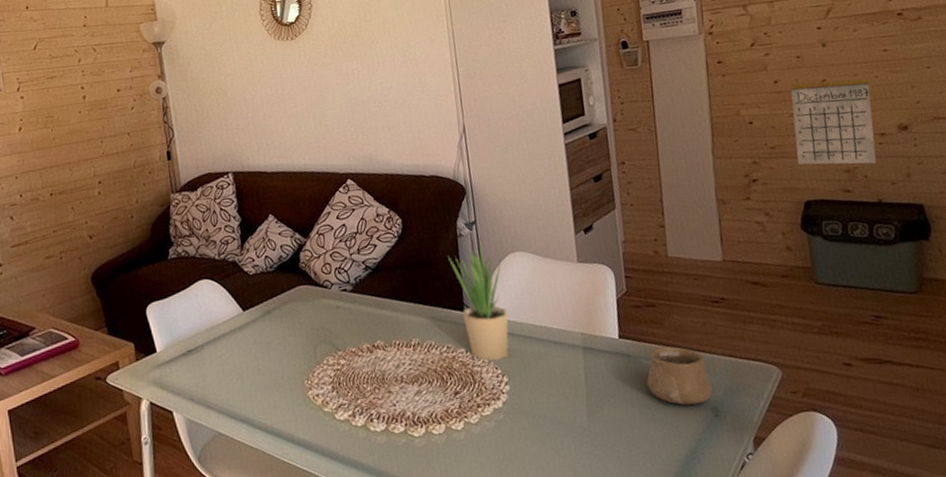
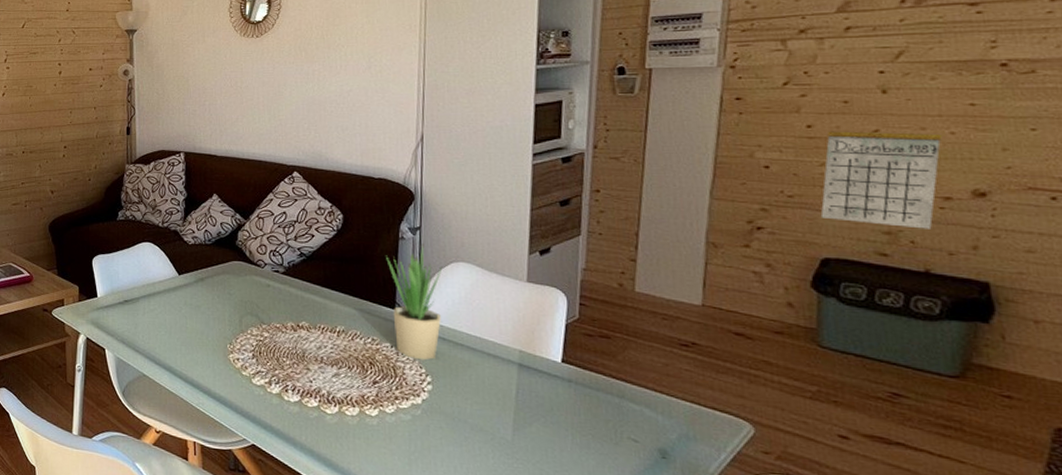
cup: present [647,346,712,406] -> none [587,379,663,443]

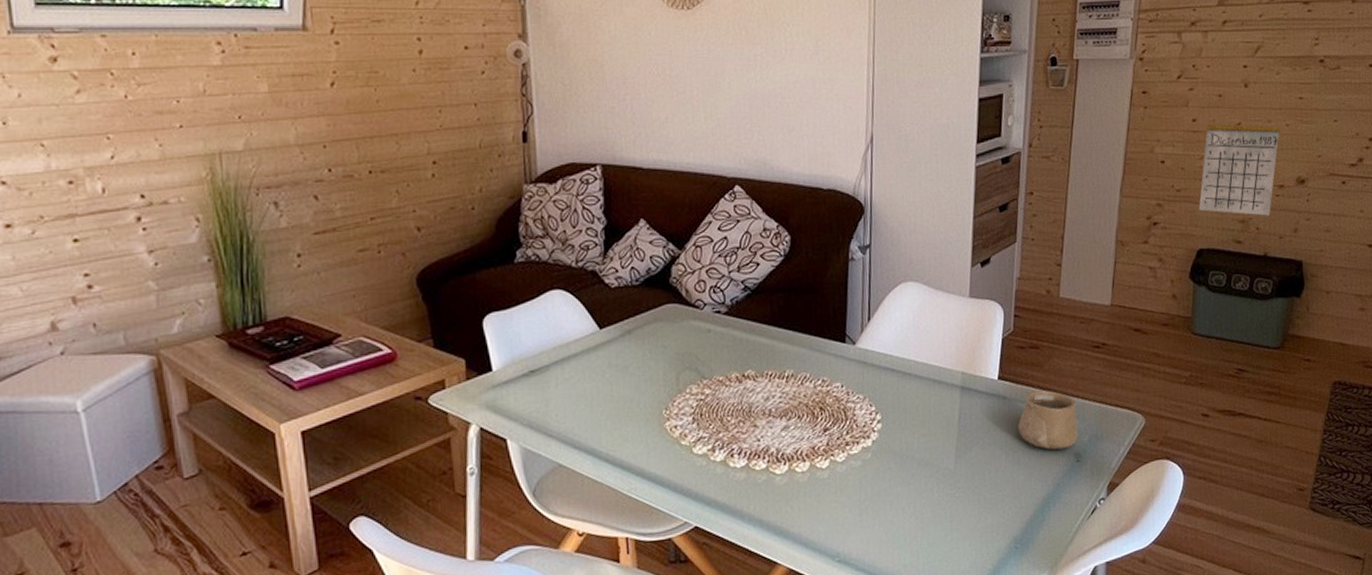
potted plant: present [386,243,443,361] -> none [836,263,892,397]
cup: none [587,379,663,443] -> present [1018,390,1078,450]

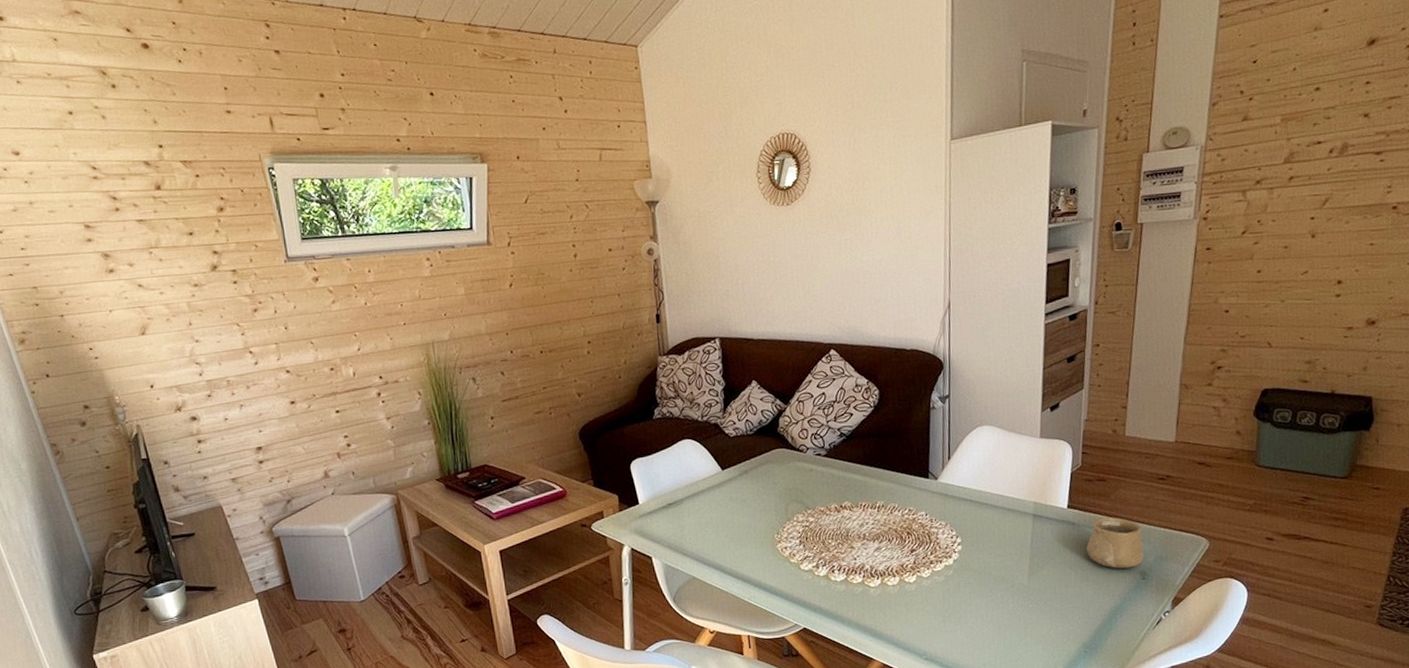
calendar: present [1198,107,1281,216] -> none [1263,256,1350,357]

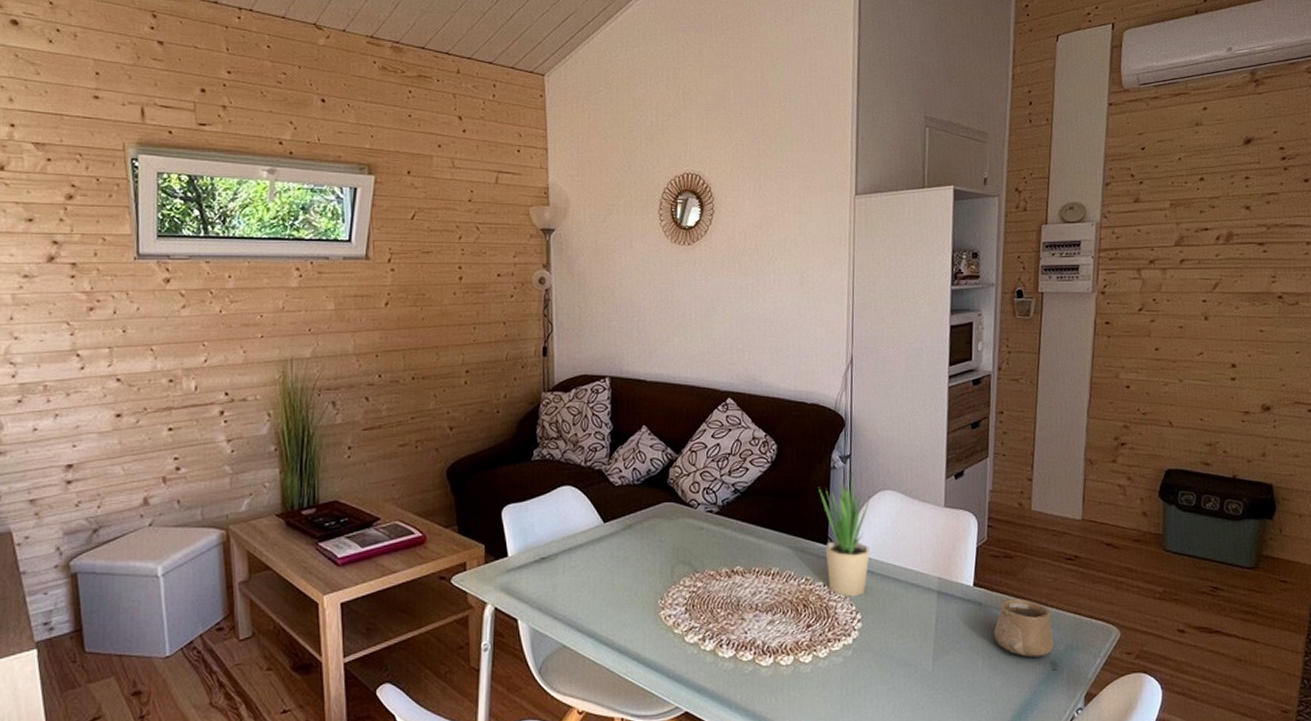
potted plant: none [919,411,969,524] -> present [819,472,871,597]

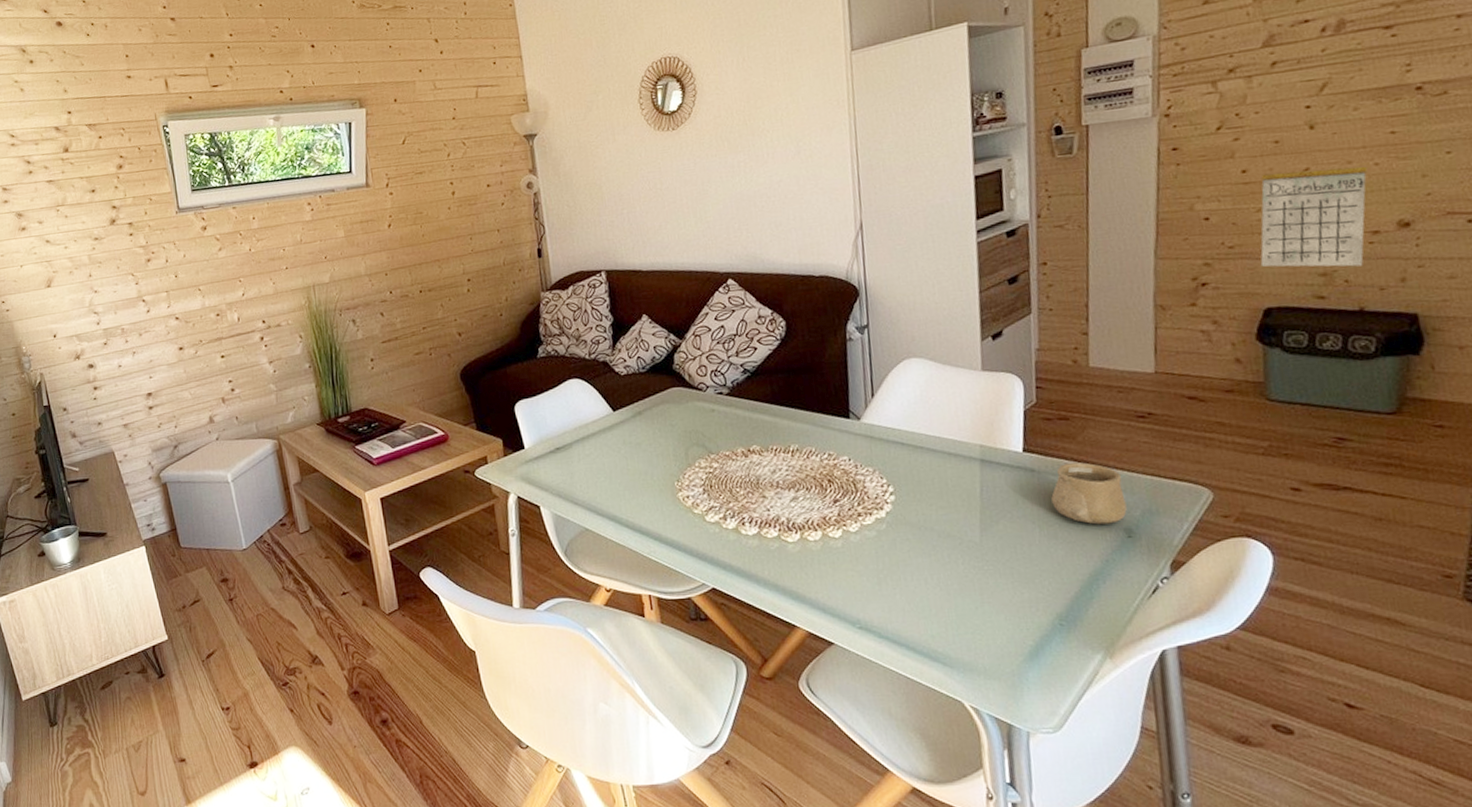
potted plant: present [819,472,871,597] -> none [835,342,899,470]
calendar: none [1165,338,1243,440] -> present [1260,149,1368,267]

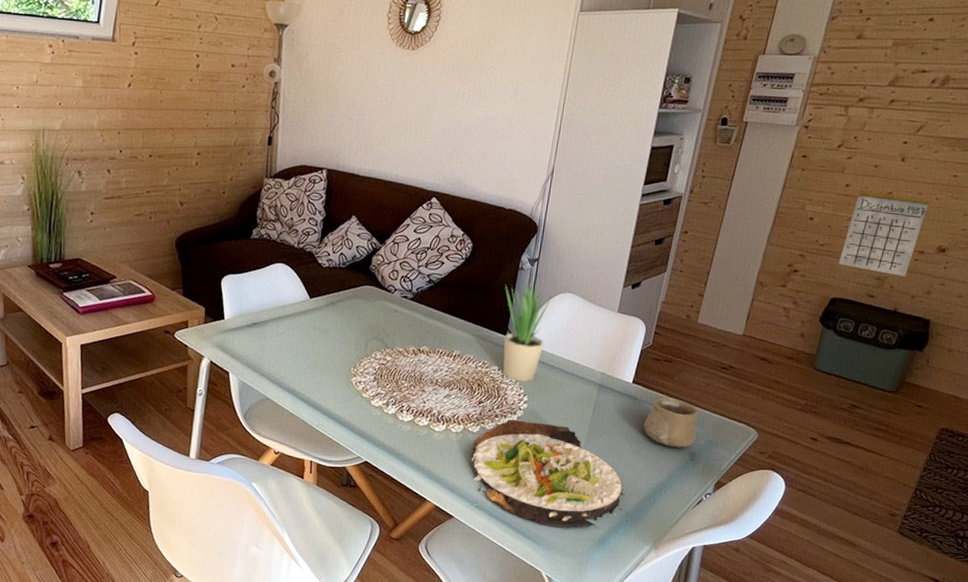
potted plant: none [835,342,899,470] -> present [503,274,552,382]
salad plate: none [838,515,1051,643] -> present [470,420,625,528]

